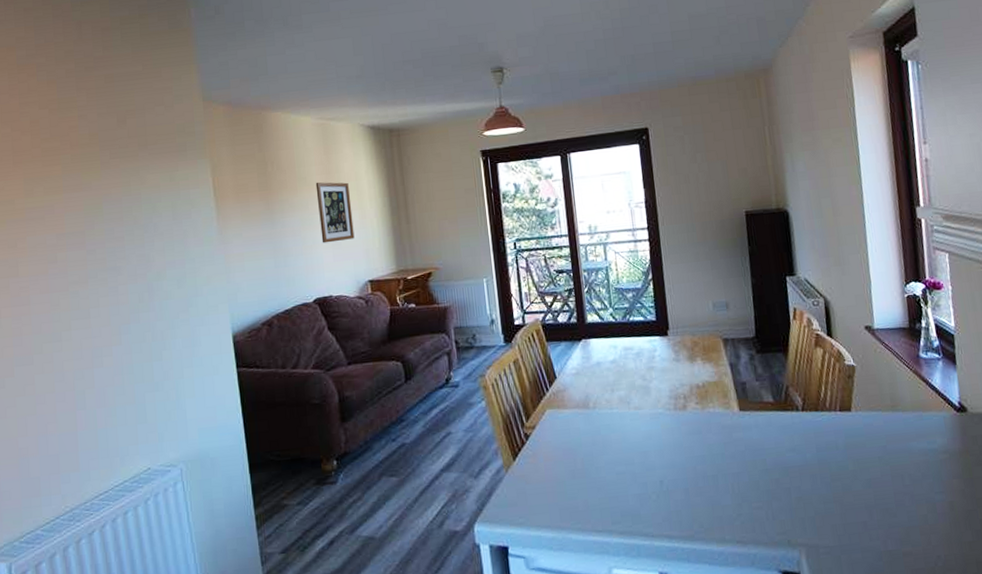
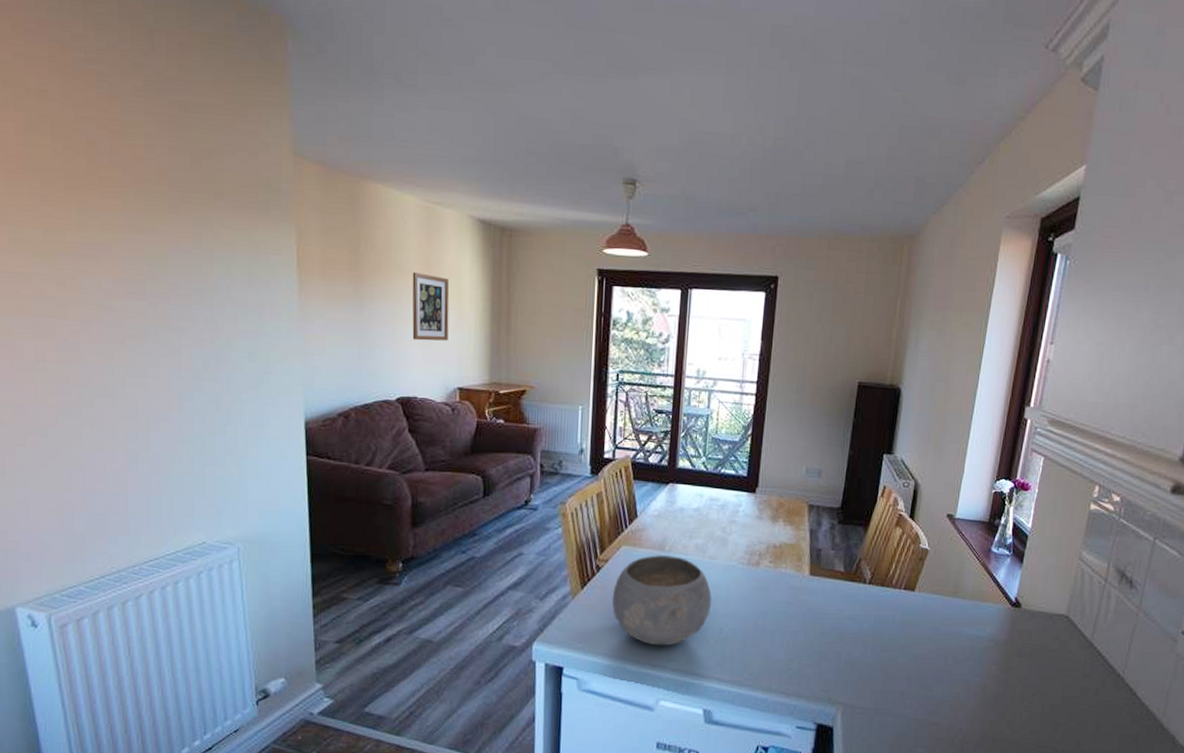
bowl: none [544,412,647,510] -> present [612,554,712,646]

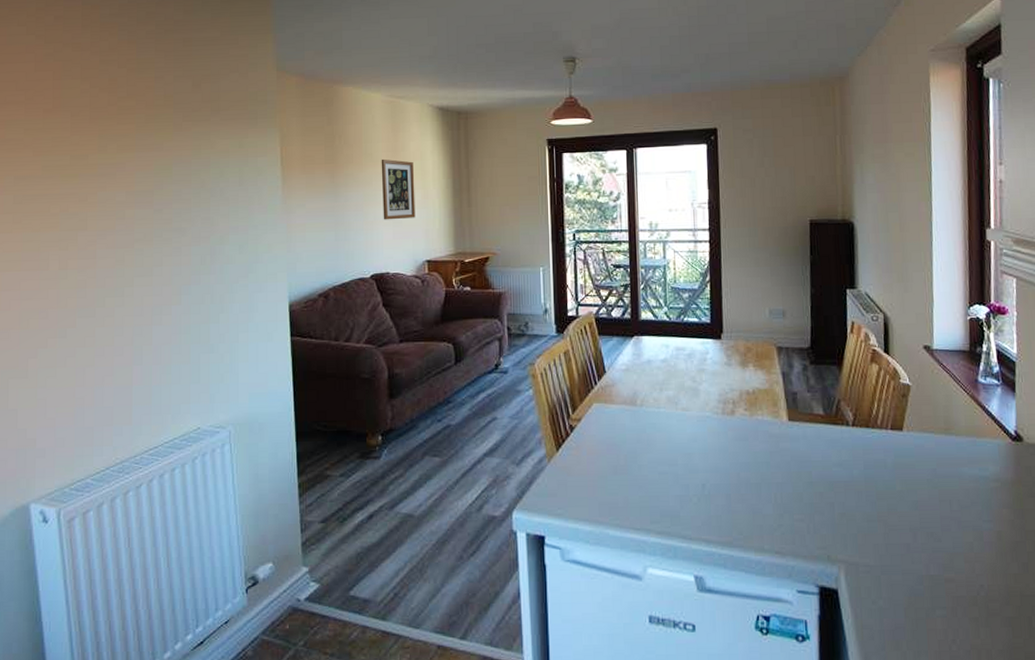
bowl: present [612,554,712,646] -> none [588,409,690,507]

